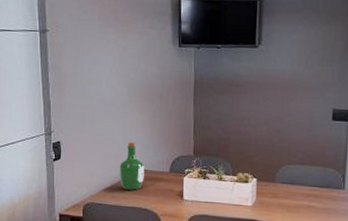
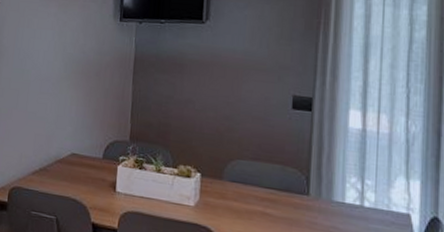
wine bottle: present [119,142,145,190] -> none [49,122,76,177]

